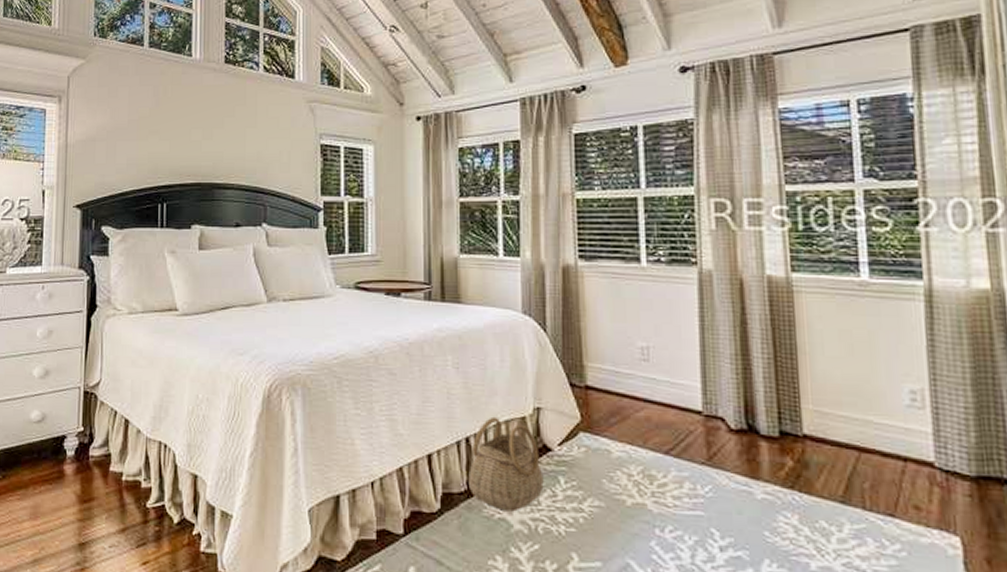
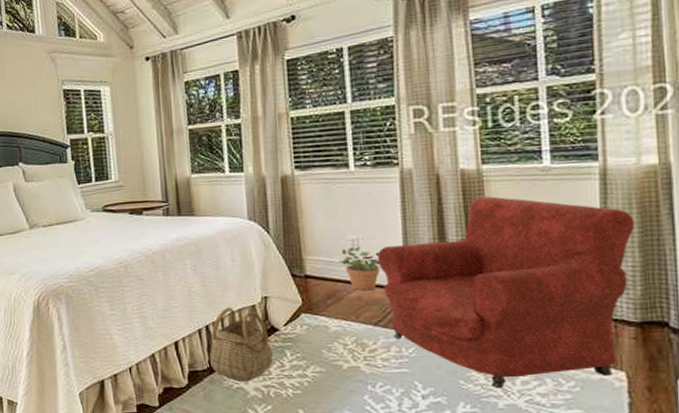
potted plant: none [625,356,674,411] -> present [339,247,381,291]
armchair: none [669,310,966,546] -> present [377,196,635,389]

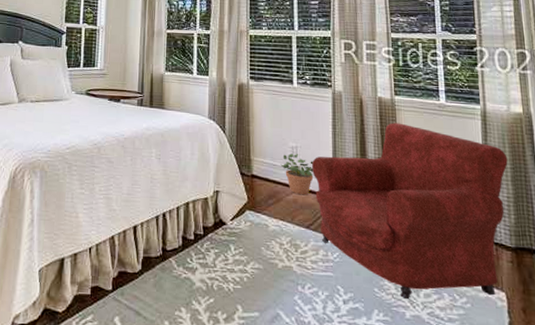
basket: present [210,307,273,382] -> none [163,197,219,272]

